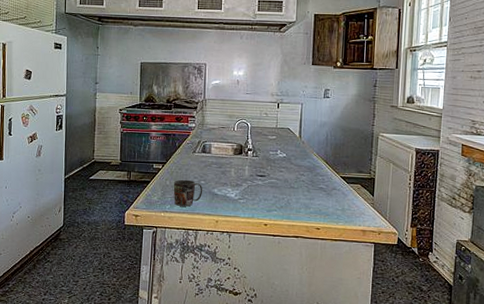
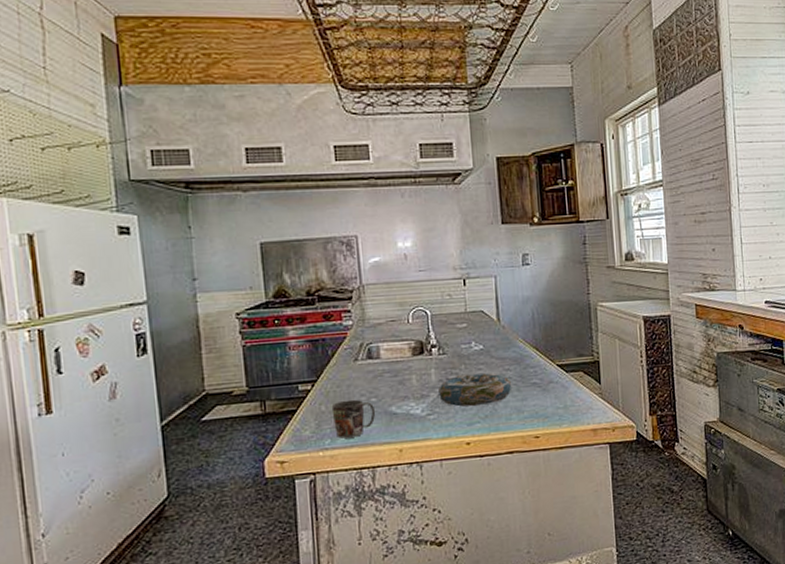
decorative bowl: none [248,173,304,199] -> present [437,372,512,408]

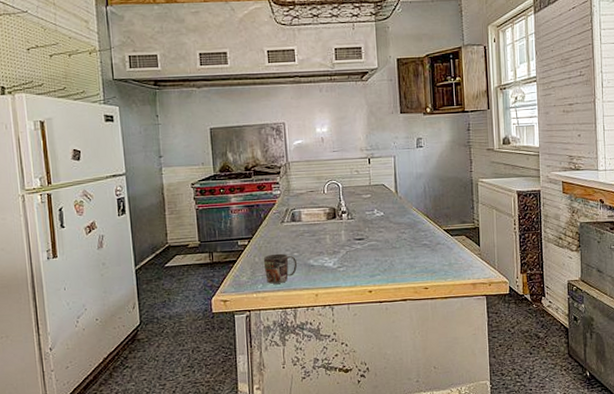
decorative bowl: present [437,372,512,408] -> none [346,234,407,263]

